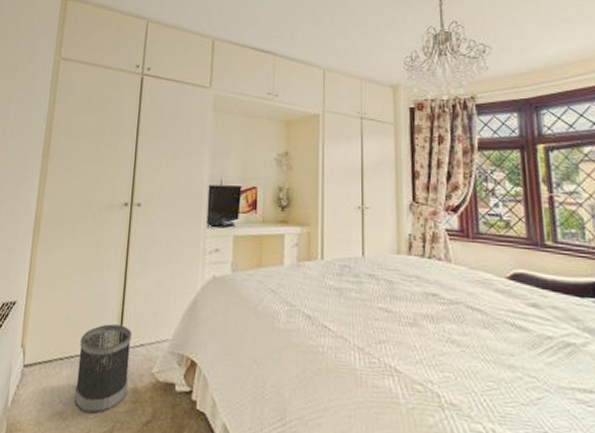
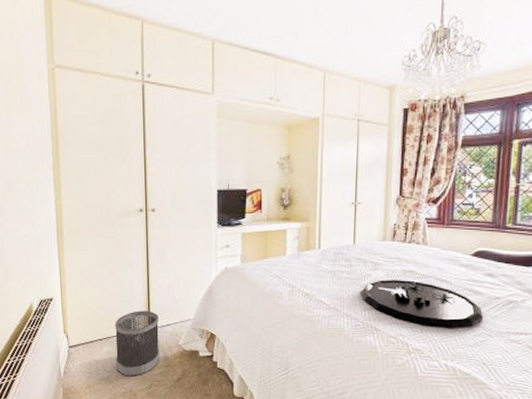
decorative tray: none [375,288,536,377] -> present [362,269,484,328]

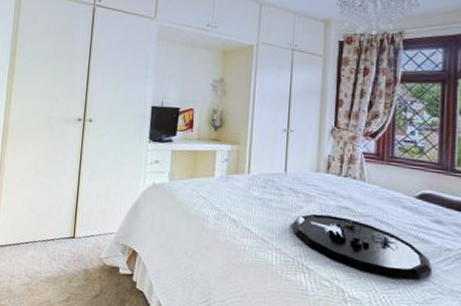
wastebasket: present [115,311,159,377] -> none [38,217,84,287]

